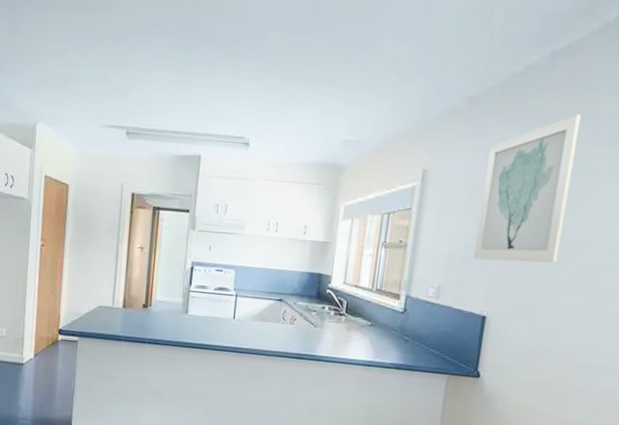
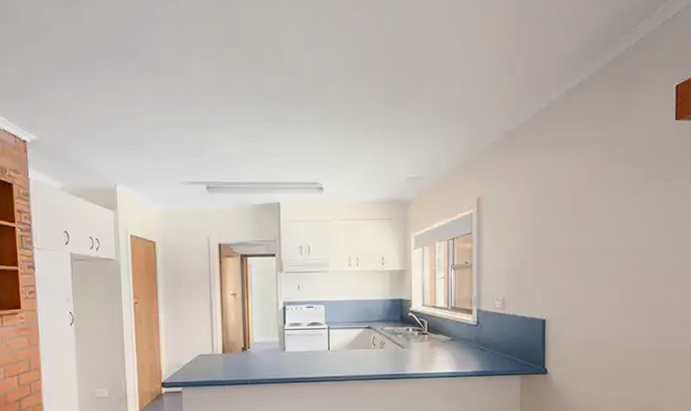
wall art: present [474,114,582,263] -> none [528,140,598,271]

